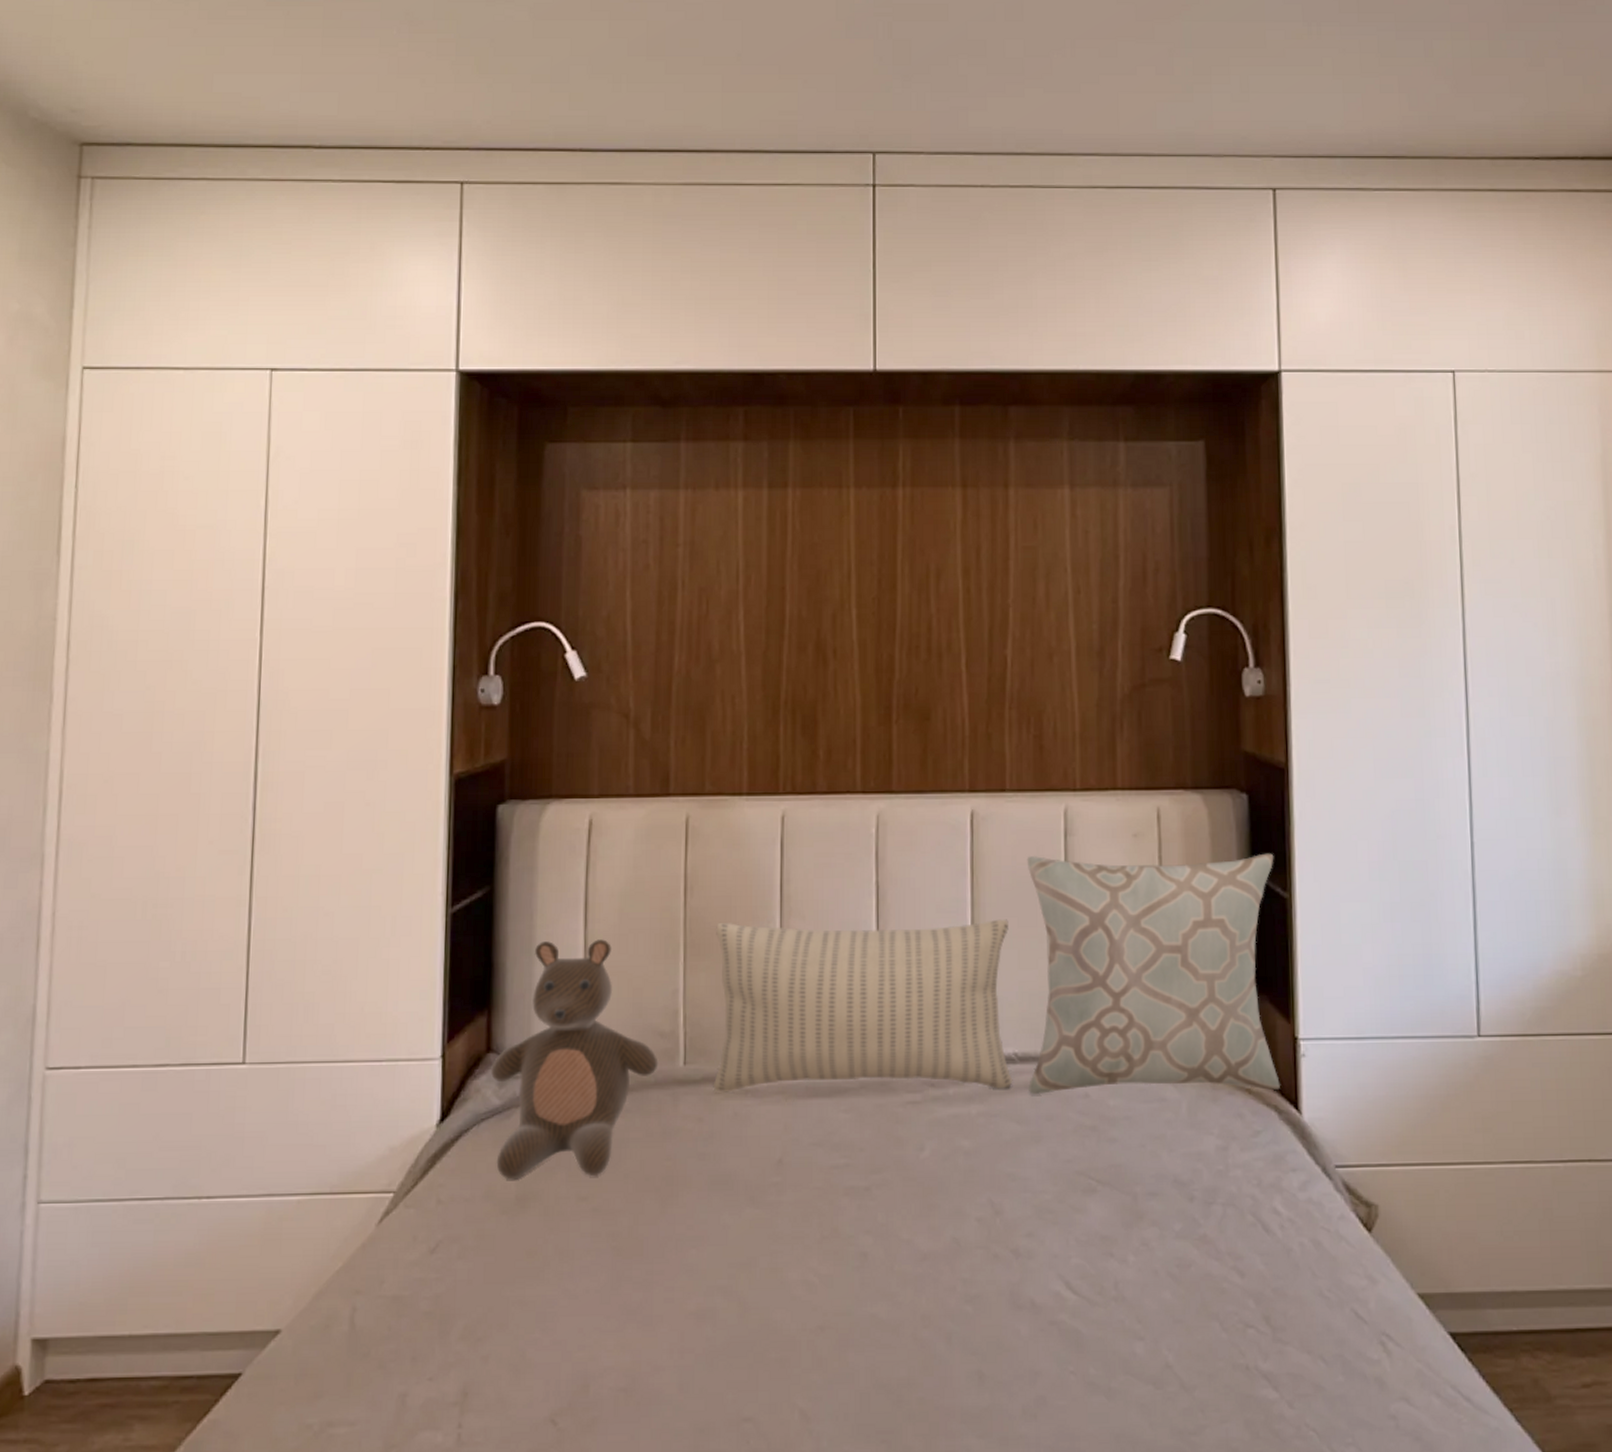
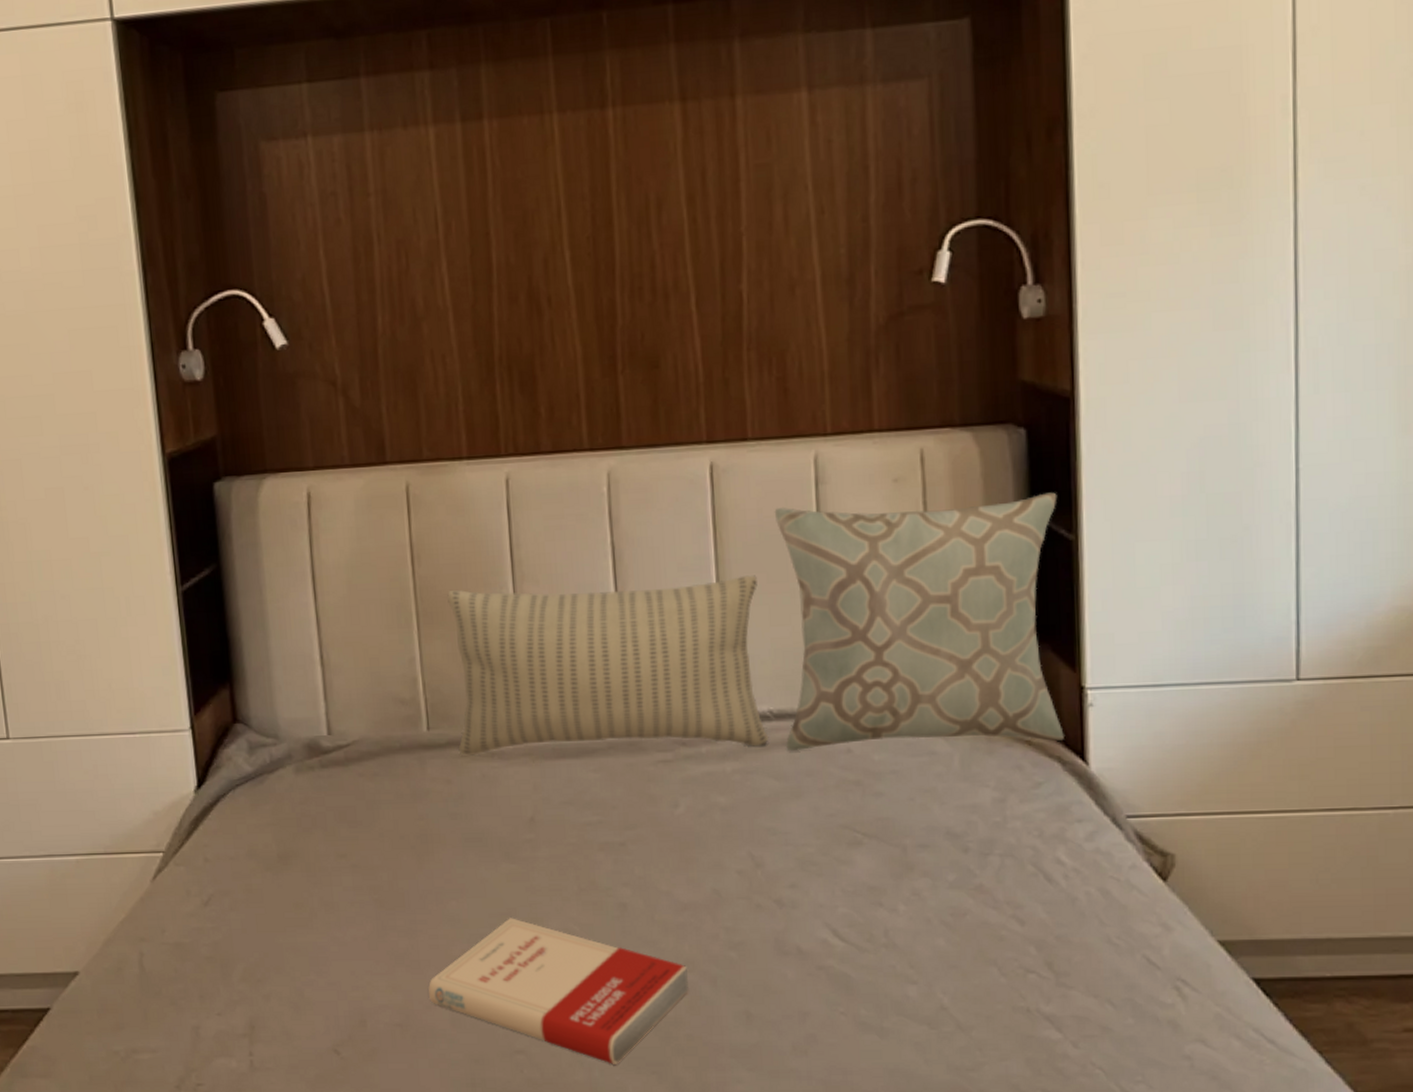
stuffed bear: present [491,939,659,1180] -> none [239,611,402,840]
book: none [659,1268,923,1433] -> present [428,918,689,1064]

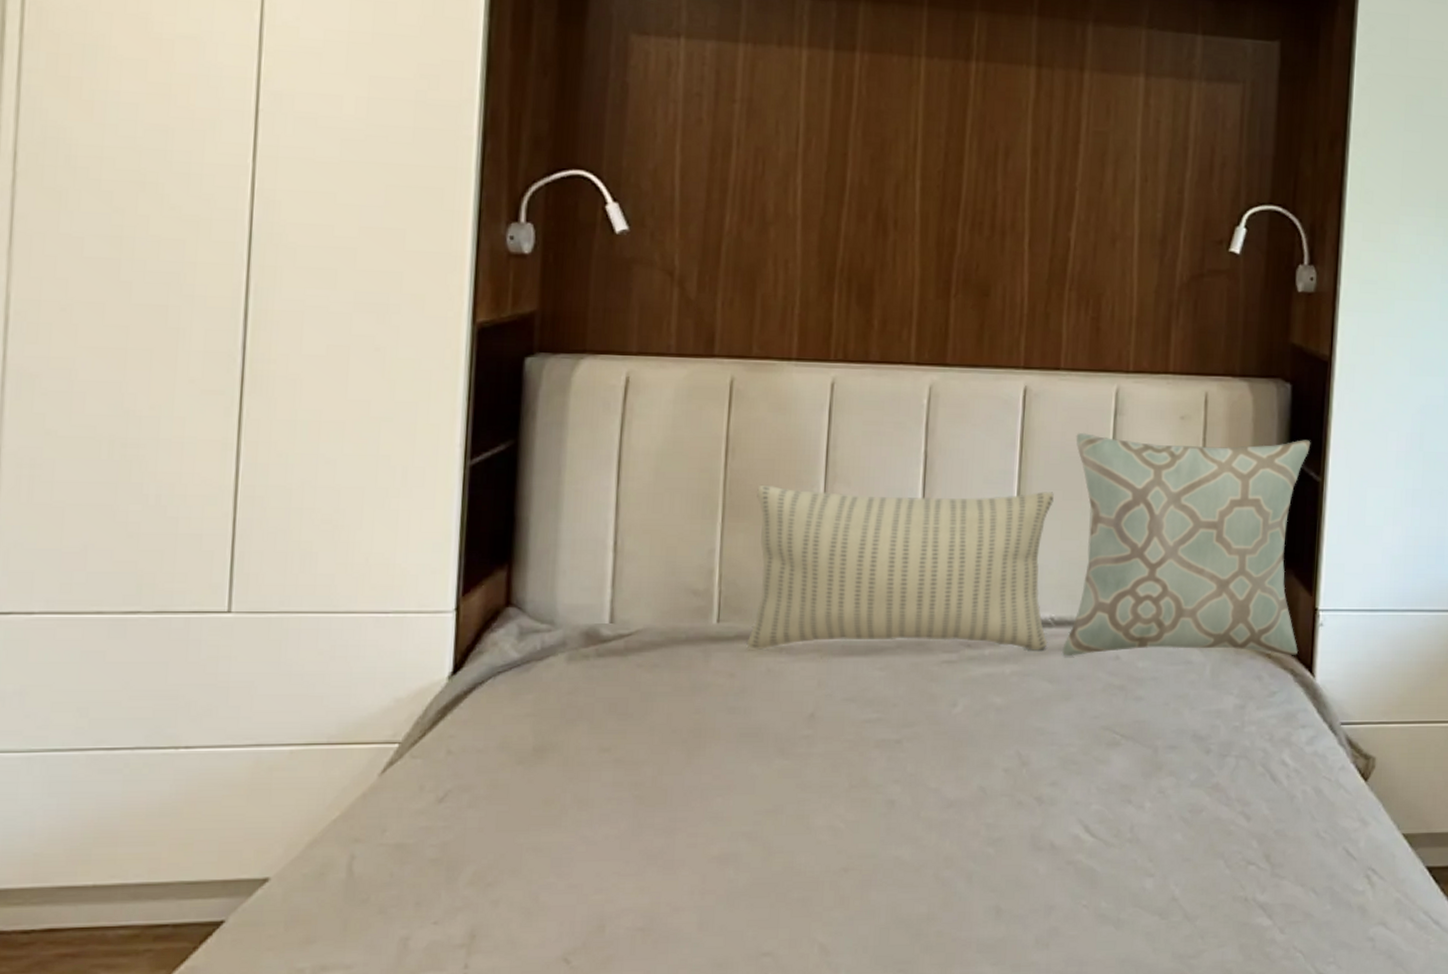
book: present [428,918,689,1064] -> none [679,815,945,964]

